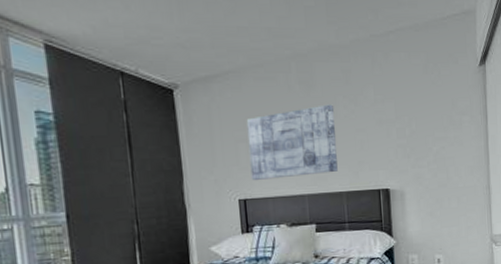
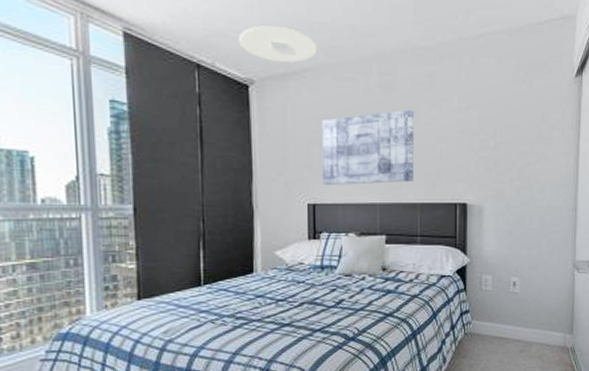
ceiling light: none [159,32,237,66] -> present [238,25,317,63]

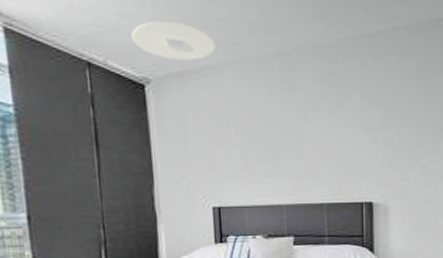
wall art: present [321,109,415,185] -> none [223,108,319,187]

